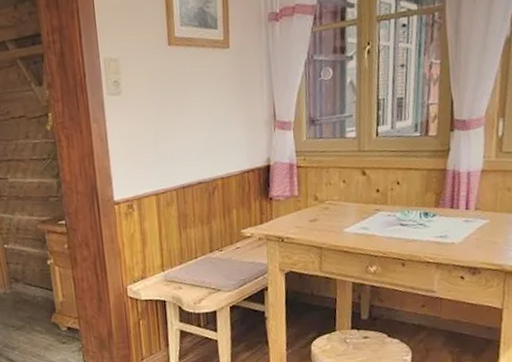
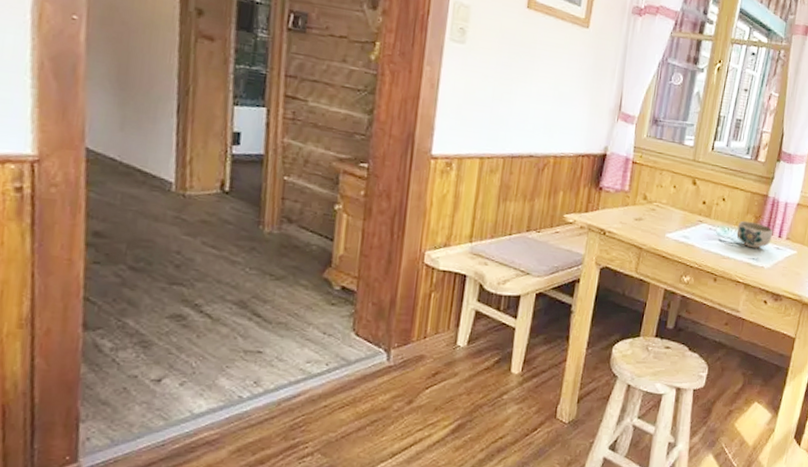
bowl: none [418,199,459,226] -> present [736,220,773,249]

